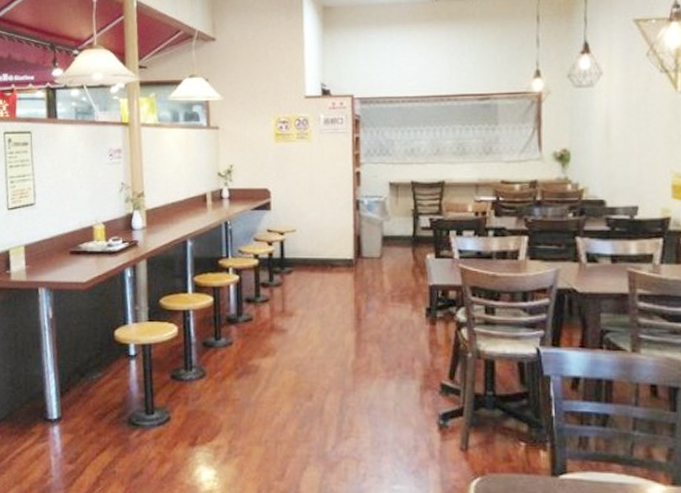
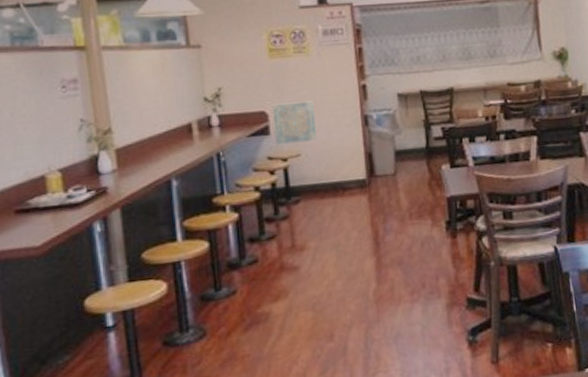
wall art: none [274,183,312,219] -> present [272,101,317,145]

